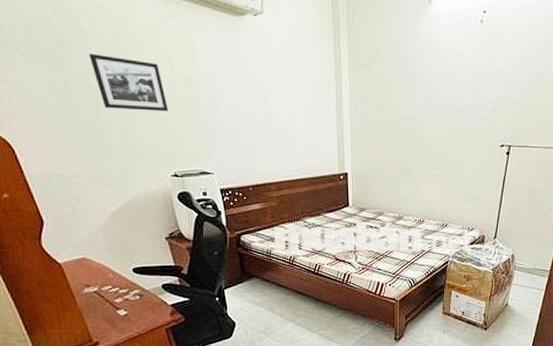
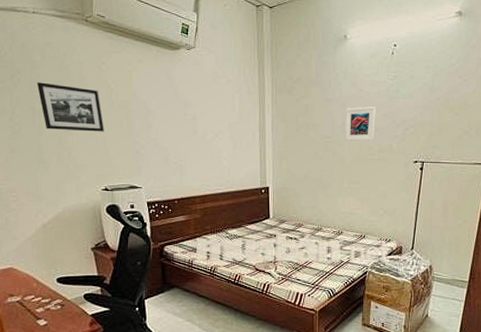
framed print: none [428,83,462,123] -> present [345,106,376,141]

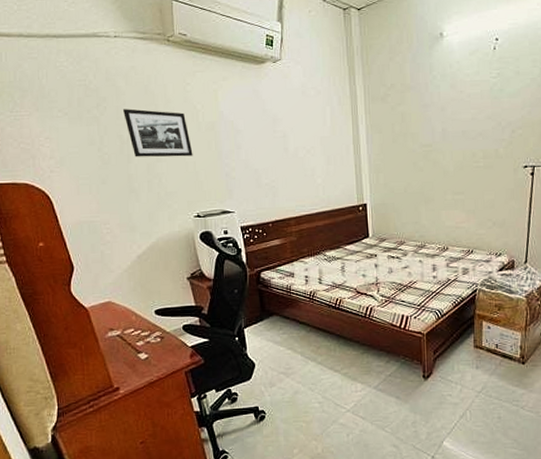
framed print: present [345,106,376,141] -> none [445,109,479,148]

